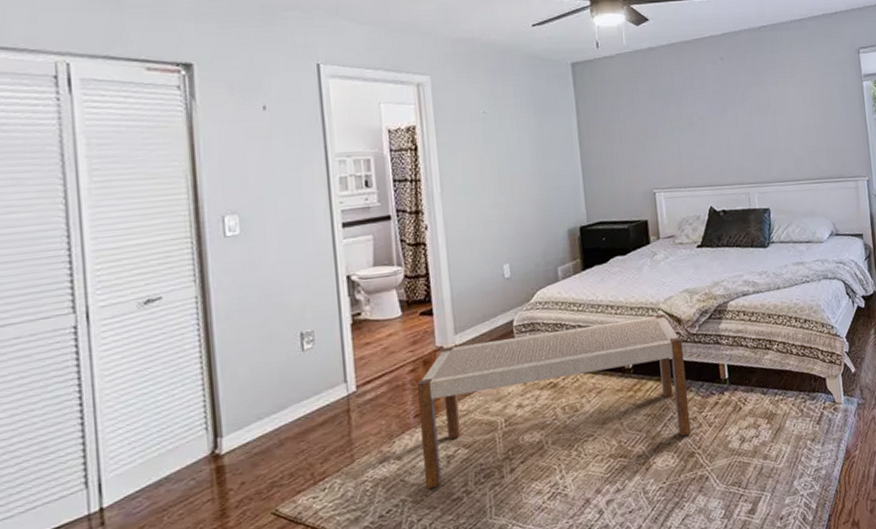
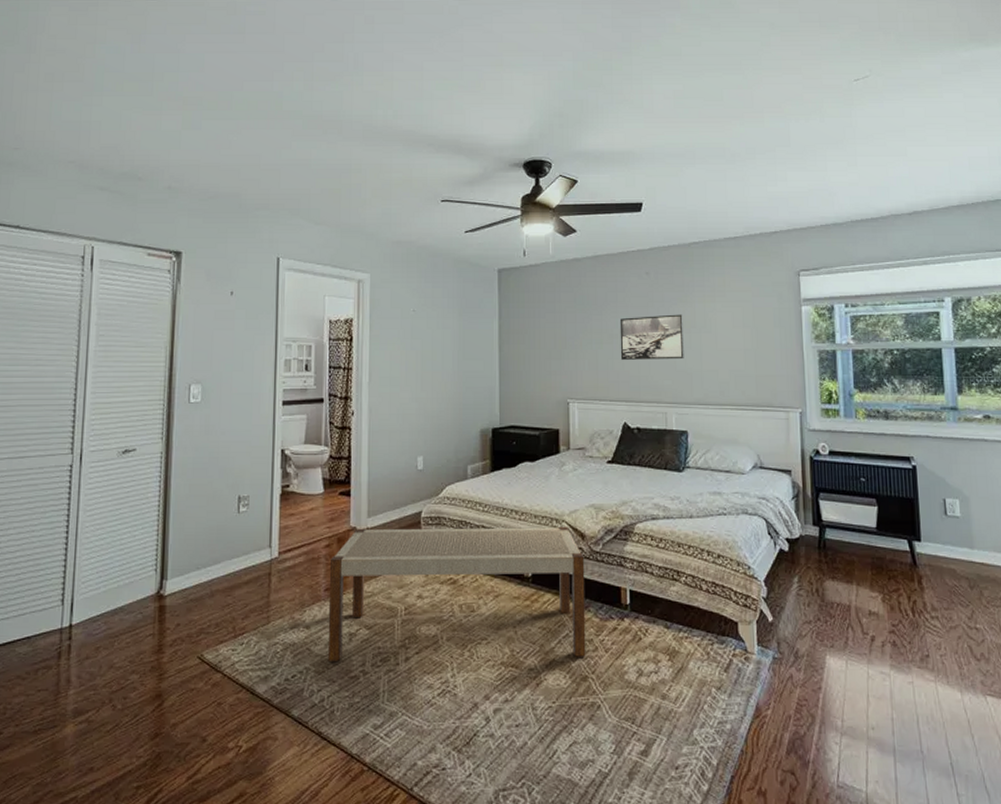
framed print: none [698,97,762,146] -> present [619,314,684,360]

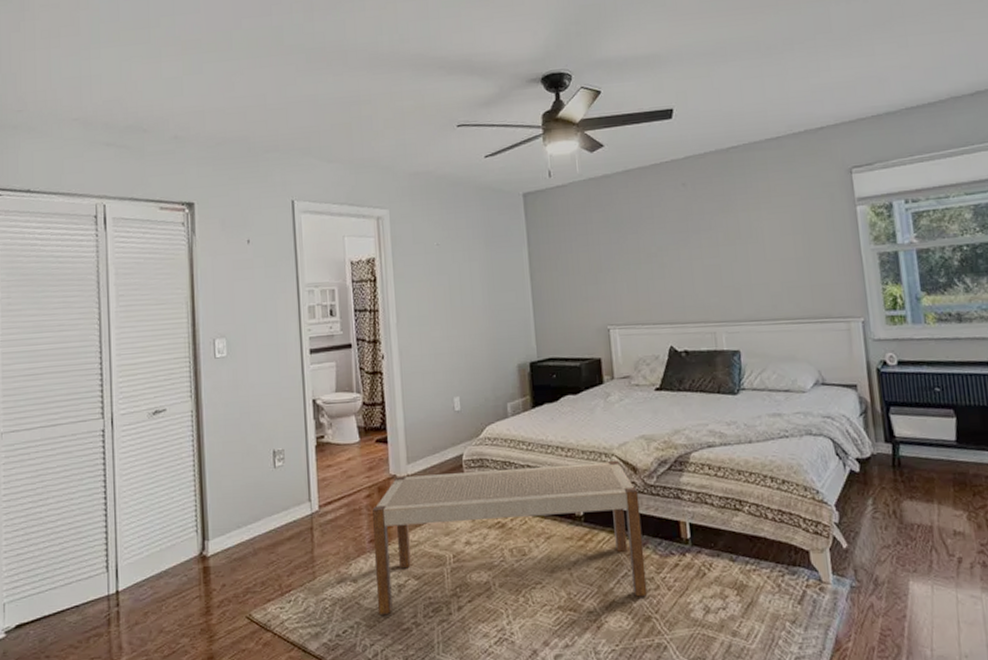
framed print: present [619,314,684,360] -> none [657,225,730,280]

